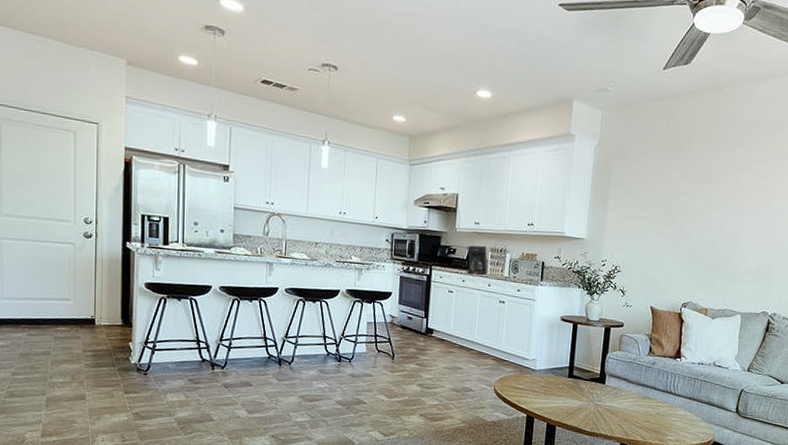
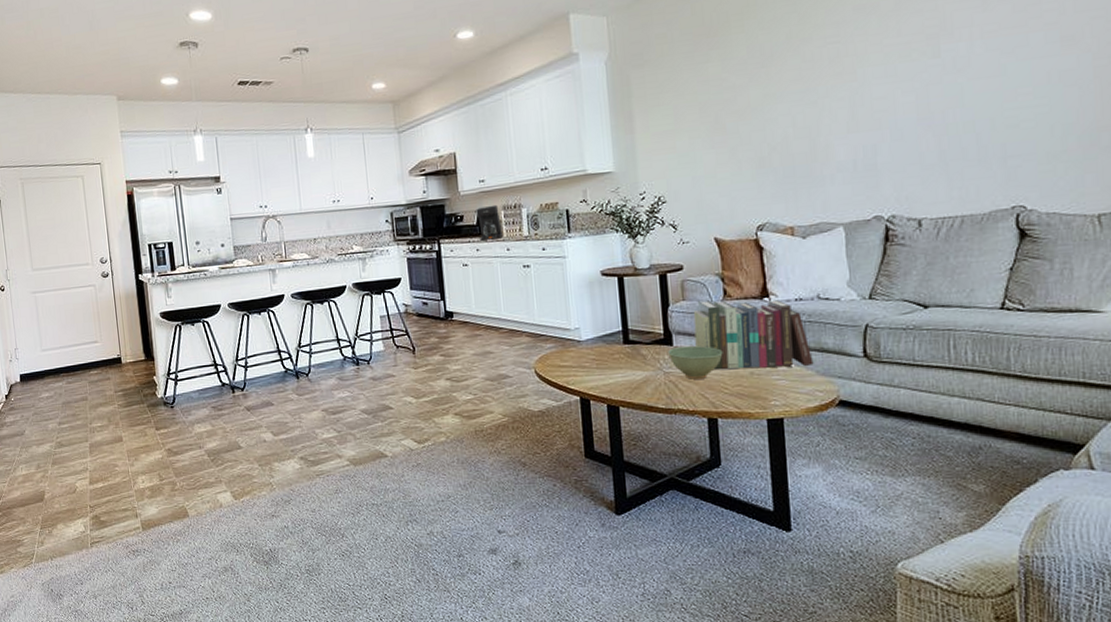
bowl: none [600,385,641,413] -> present [668,345,723,380]
books: none [622,353,702,414] -> present [693,300,814,370]

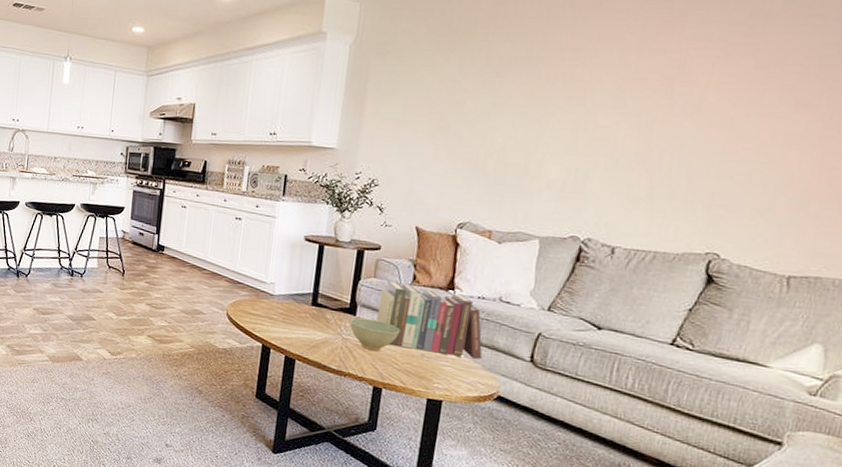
coffee maker: present [476,204,504,242] -> none [201,157,224,189]

